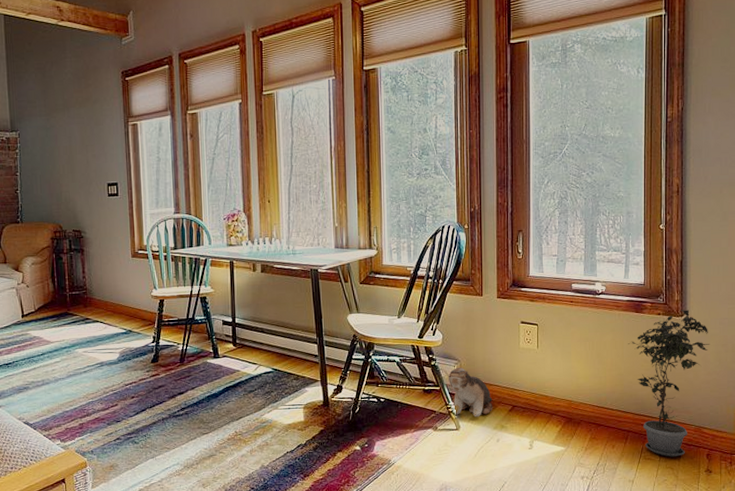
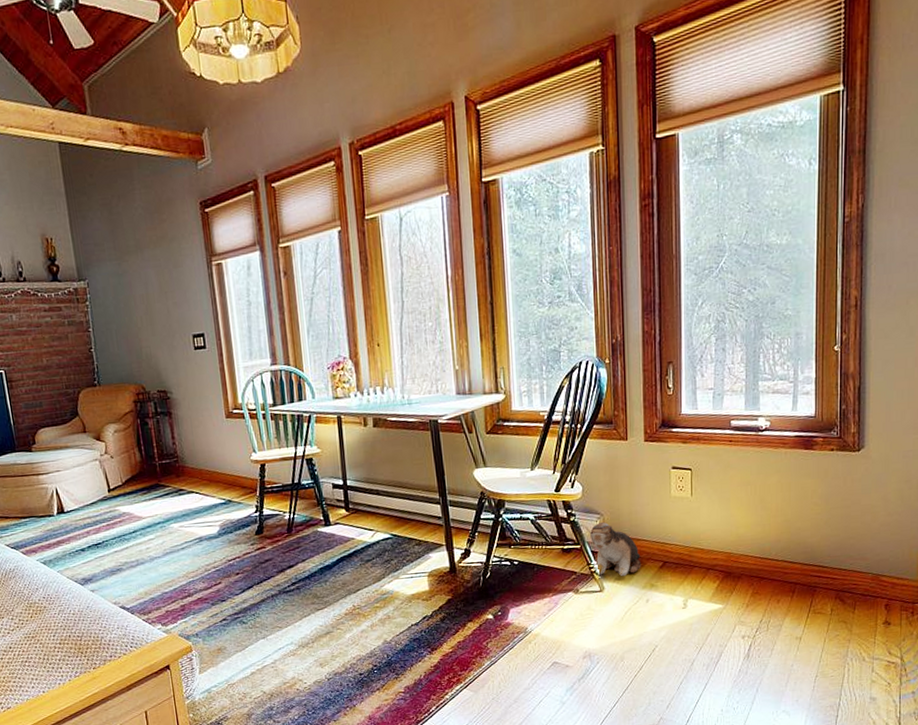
potted plant: present [628,310,710,457] -> none [796,443,892,610]

